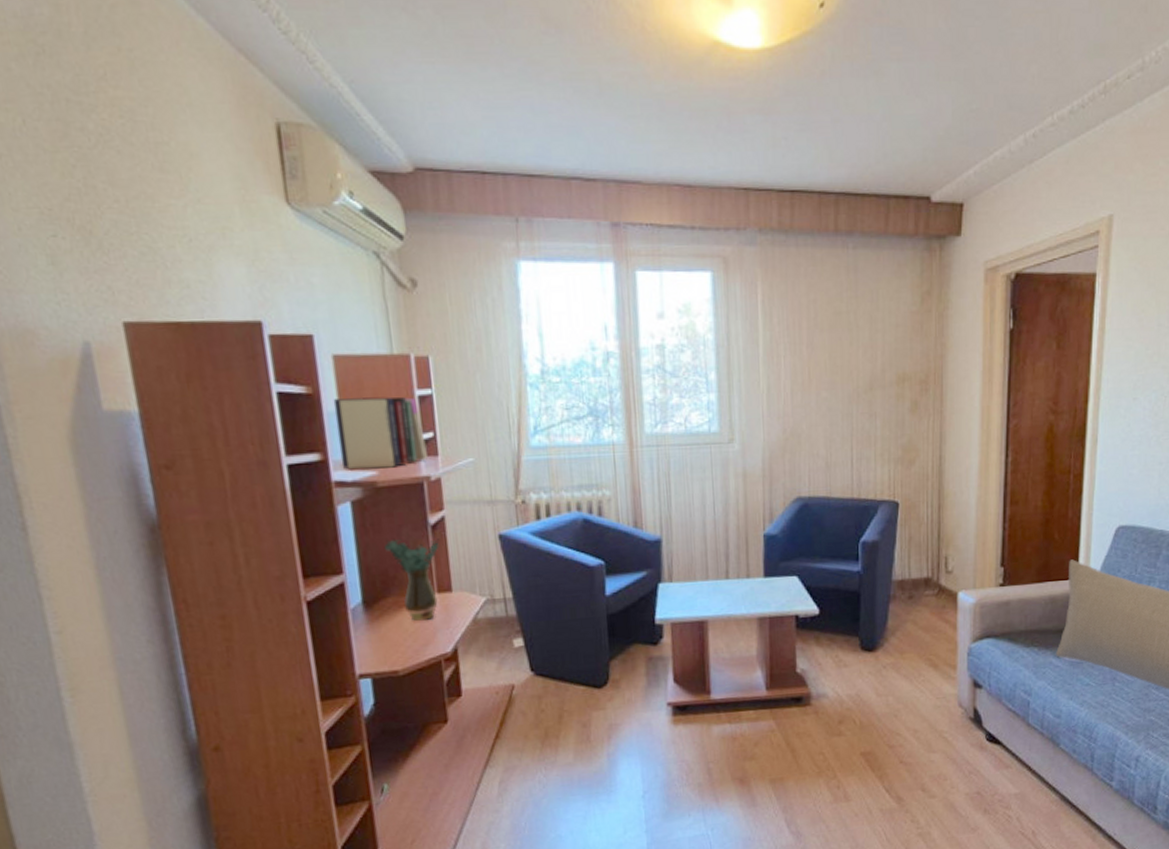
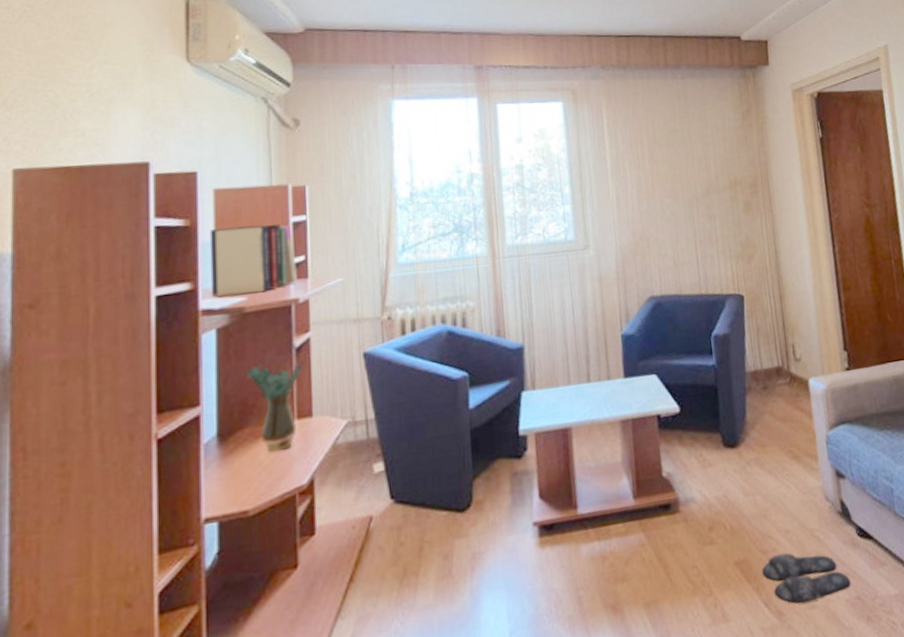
slippers: none [886,748,972,793] -> present [762,552,851,604]

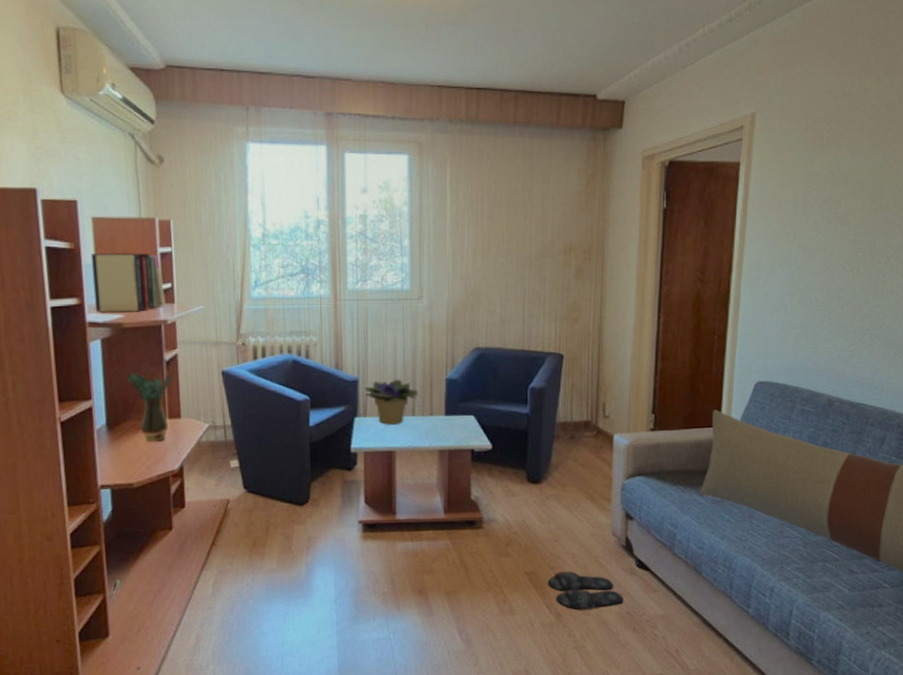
potted flower: none [531,340,593,397] -> present [364,379,419,425]

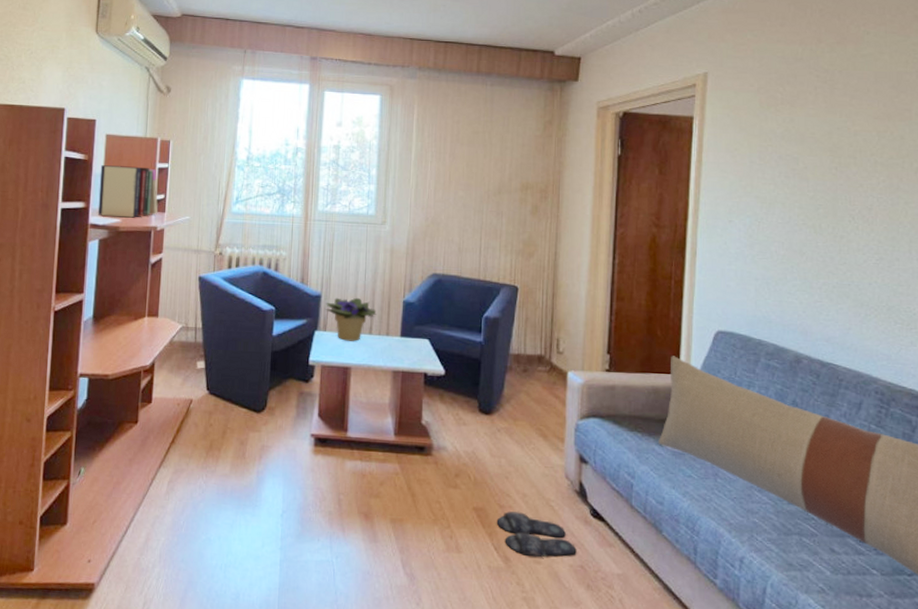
vase: present [126,371,173,443] -> none [115,271,156,338]

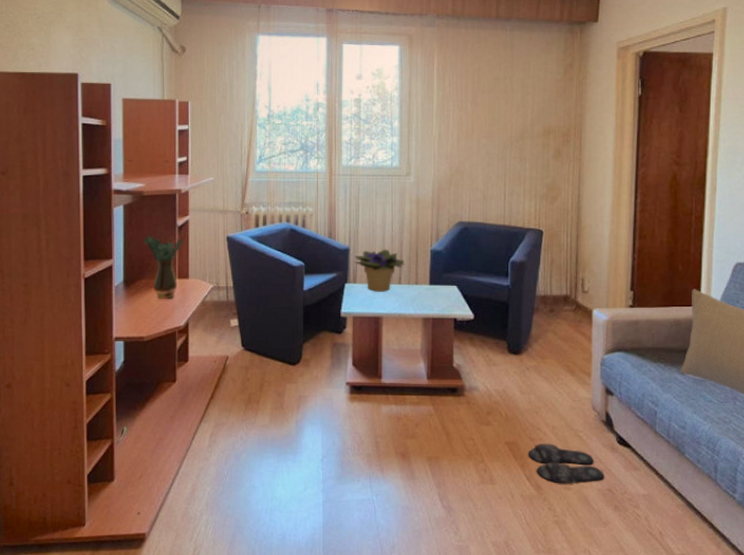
books: present [97,165,158,218] -> none [119,130,182,182]
vase: none [115,271,156,338] -> present [143,235,184,300]

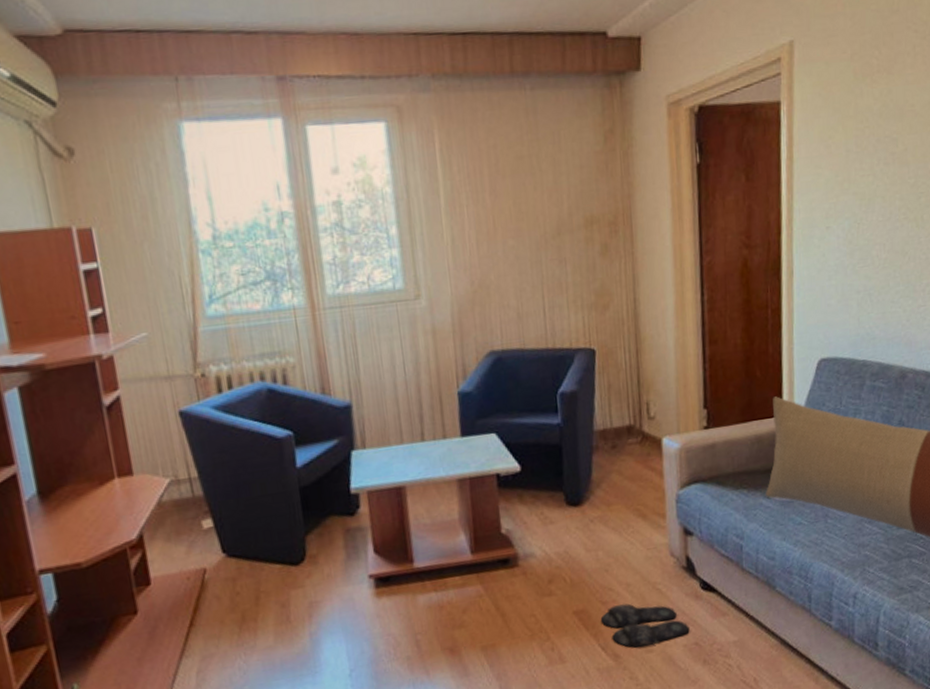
vase: present [143,235,184,300] -> none [56,420,119,510]
potted flower: present [355,249,405,292] -> none [359,398,427,456]

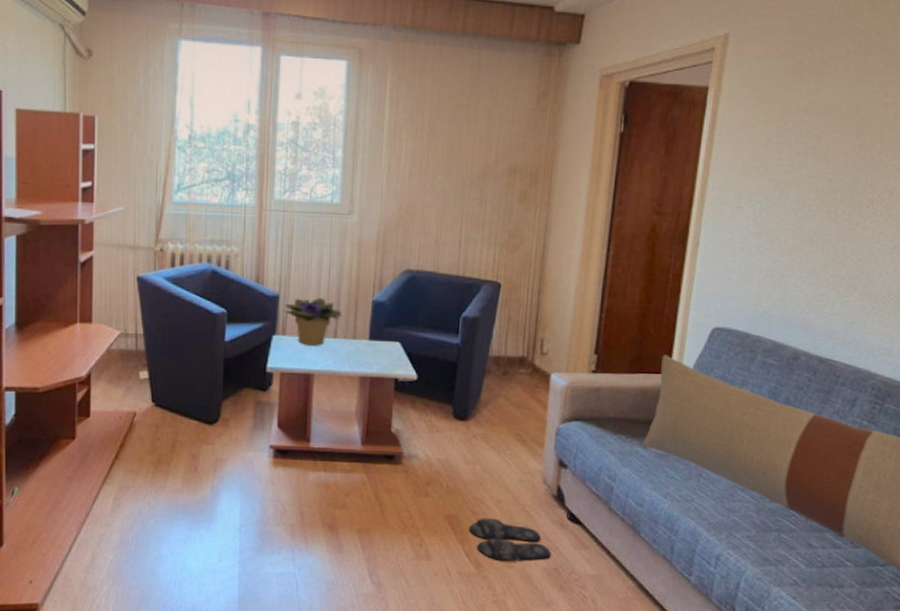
potted flower: none [359,398,427,456] -> present [285,297,342,346]

